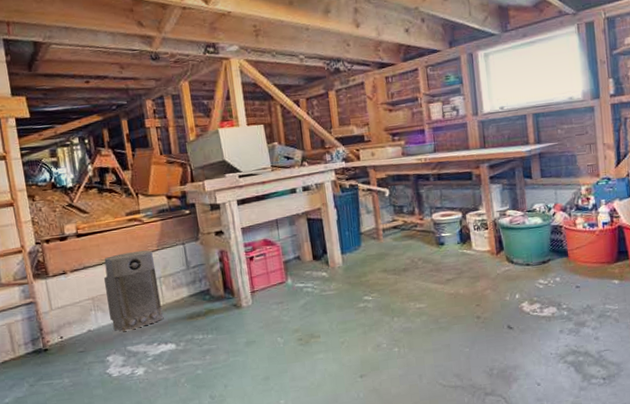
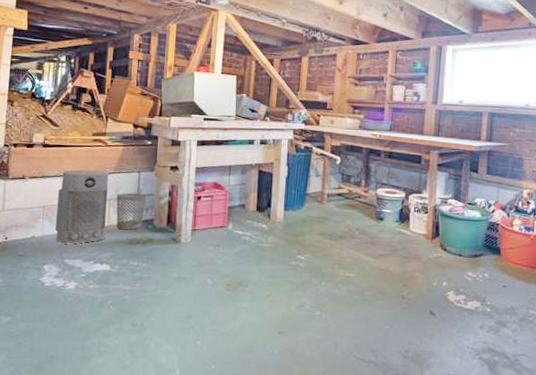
wastebasket: none [166,265,199,306] -> present [116,192,147,230]

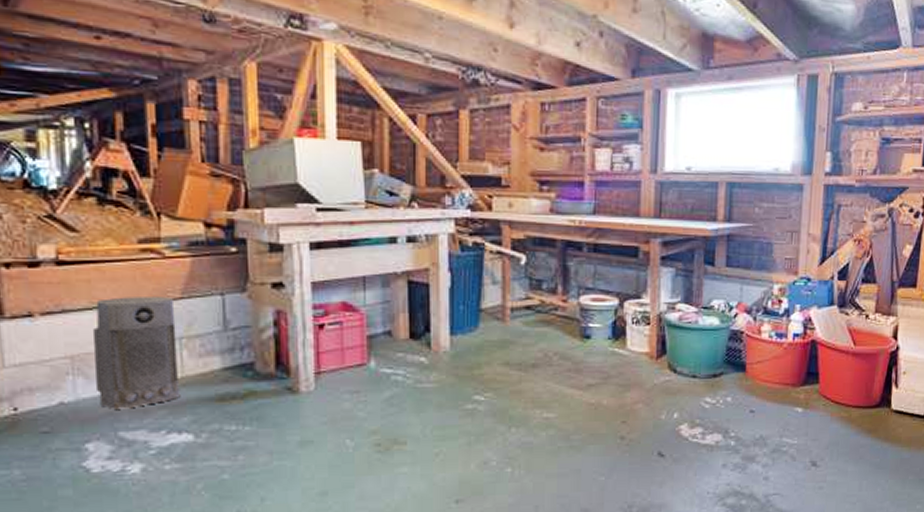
wastebasket: present [116,192,147,230] -> none [191,326,240,382]

